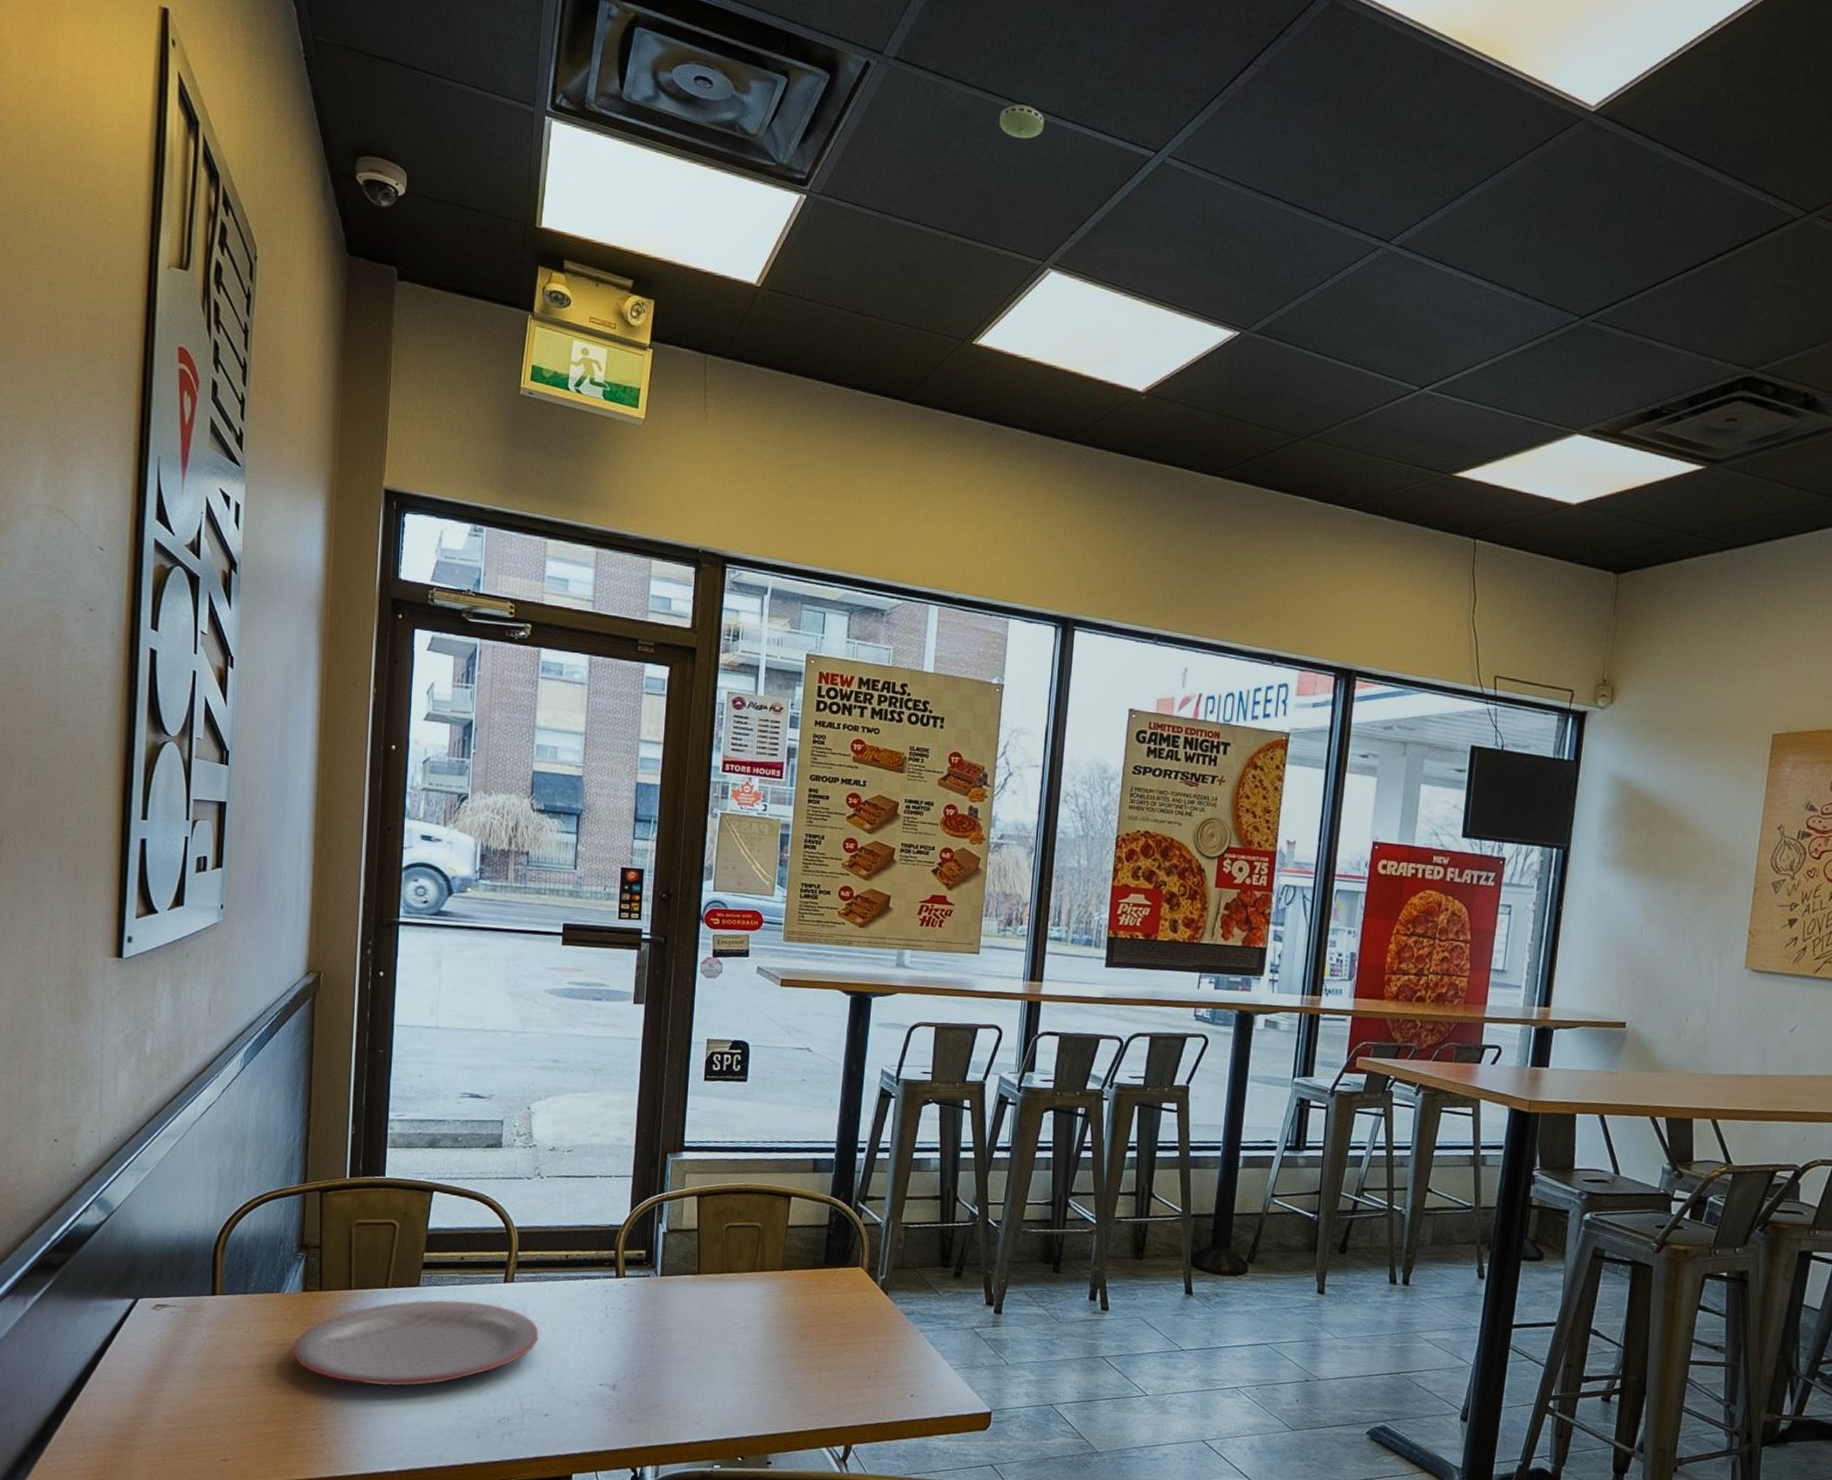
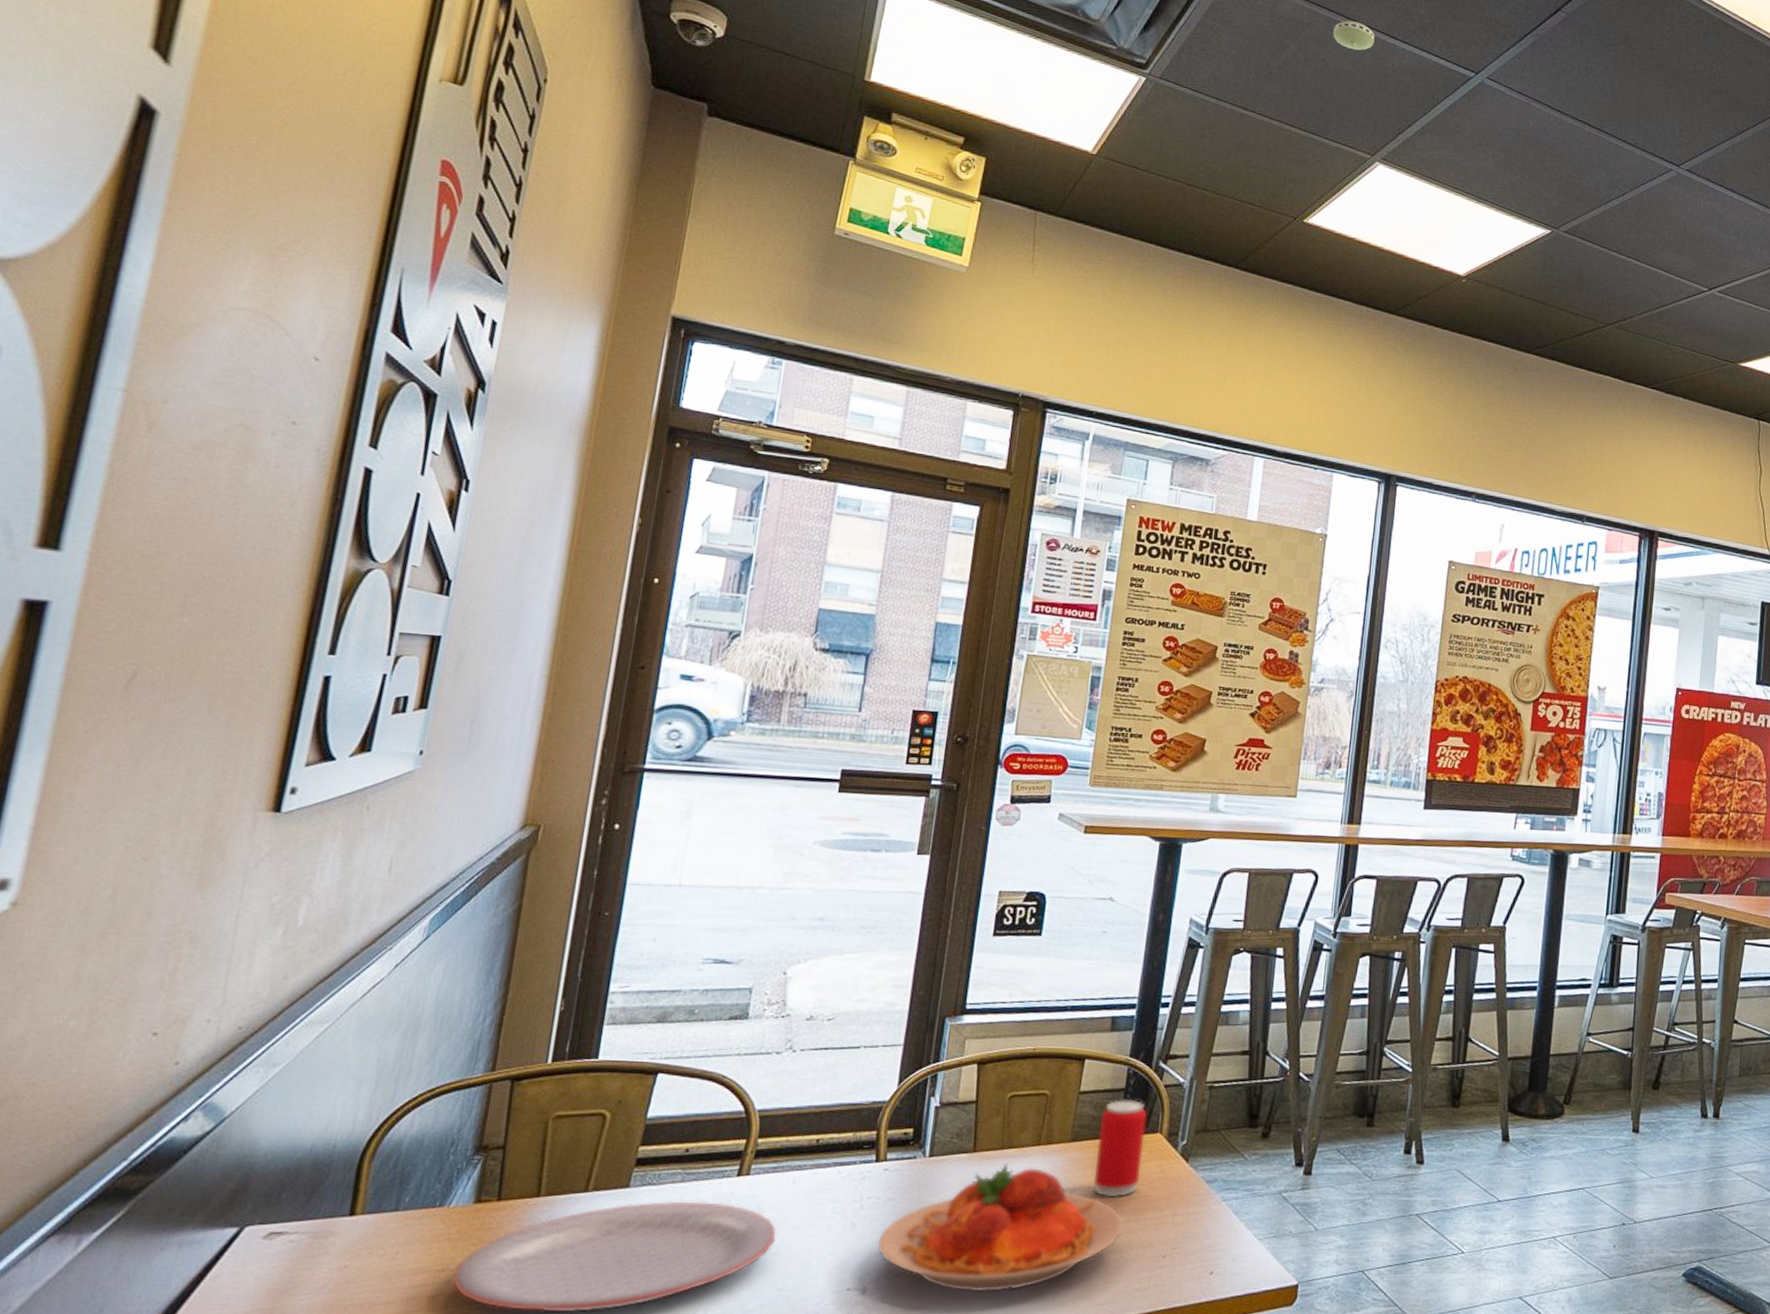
plate: none [622,1286,832,1397] -> present [877,1163,1124,1293]
beverage can: none [803,1235,849,1323] -> present [1093,1100,1147,1198]

